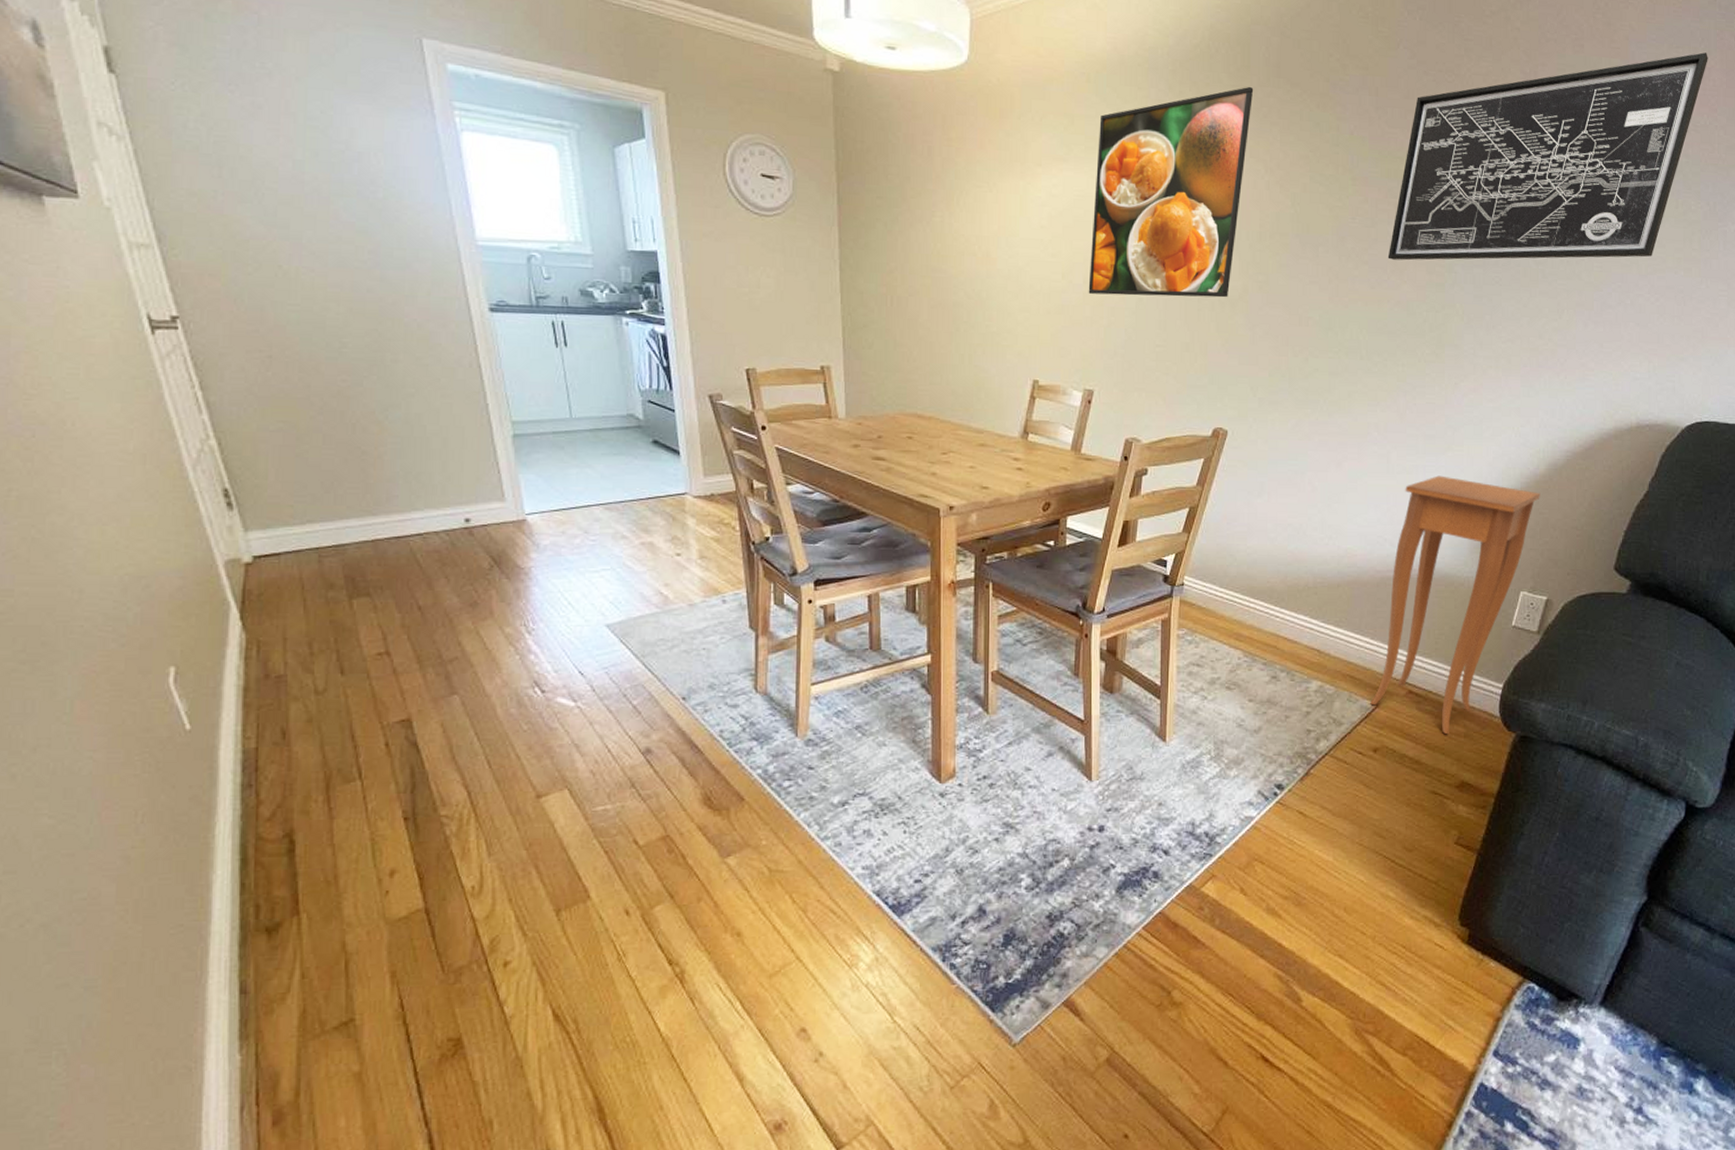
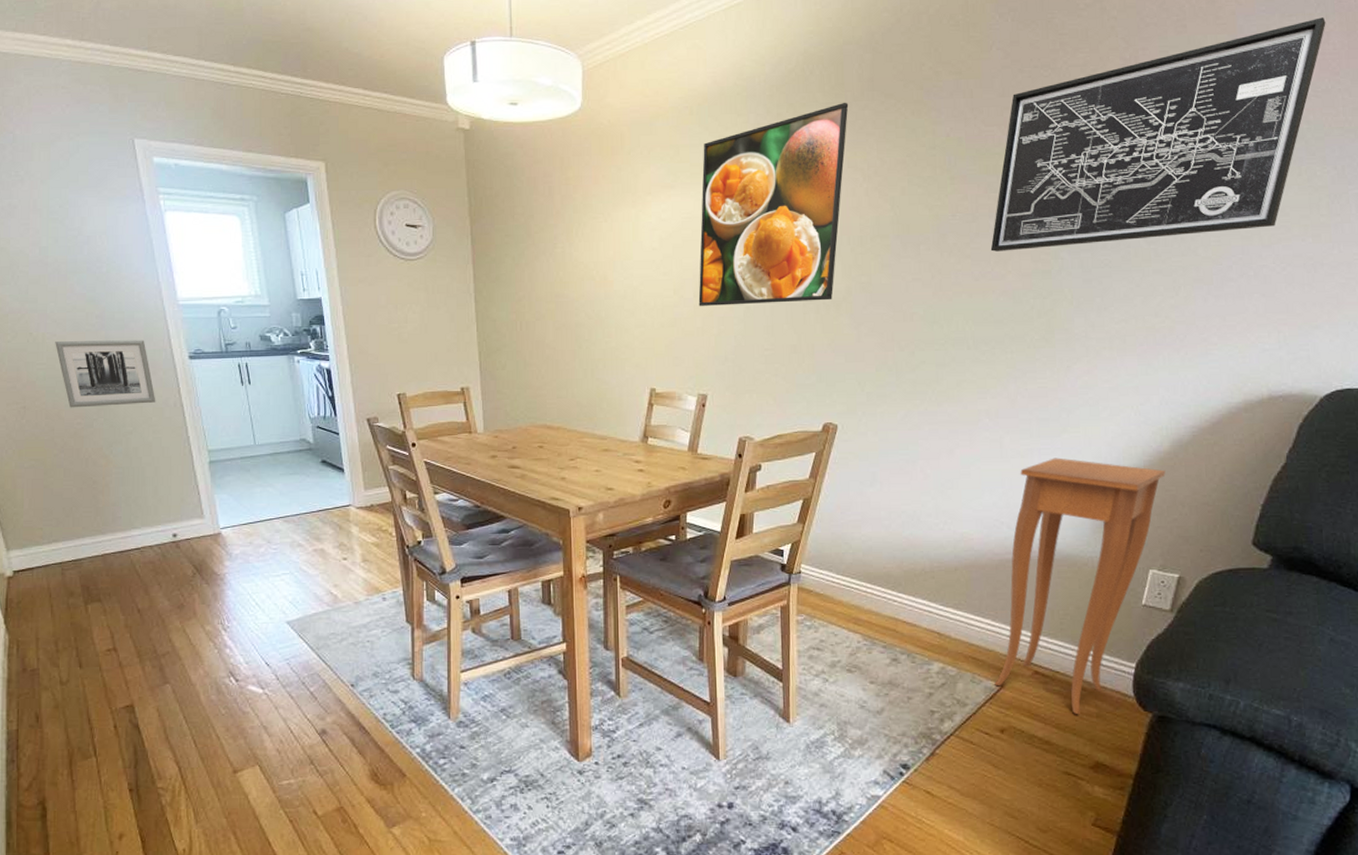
wall art: none [313,279,446,362] -> present [55,340,156,408]

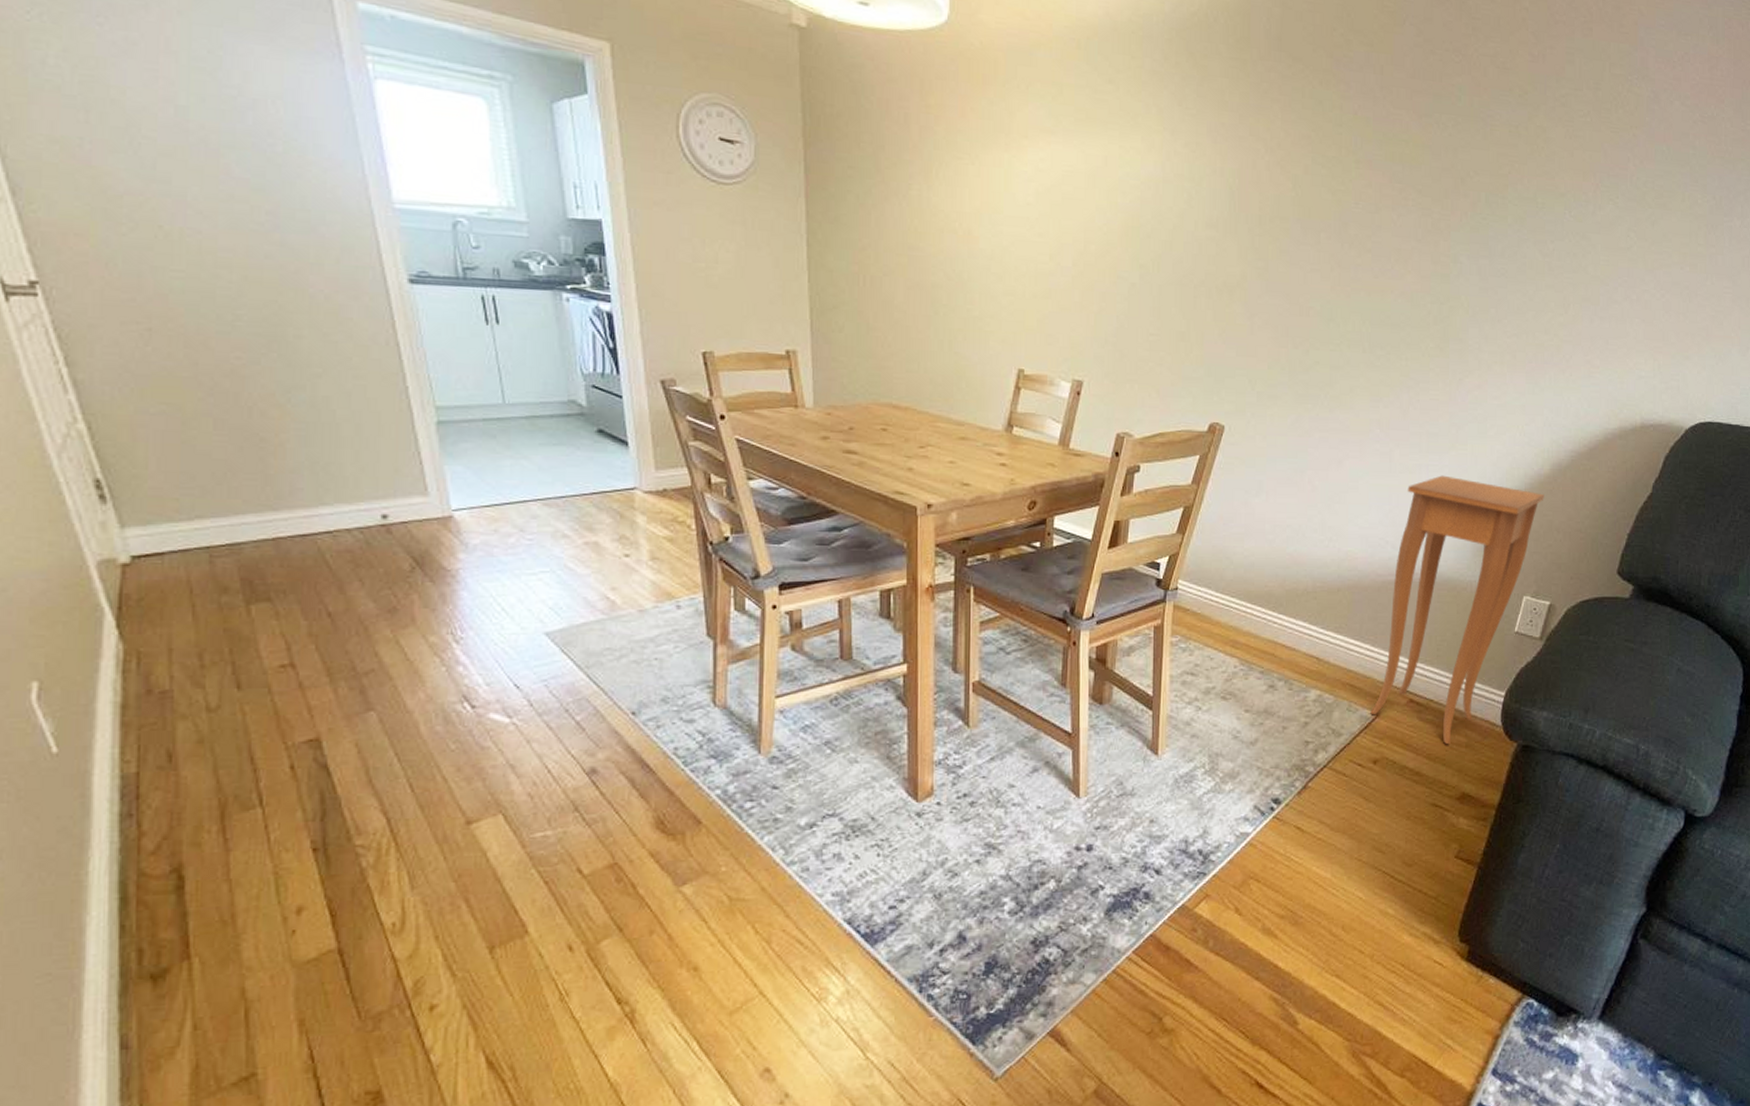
wall art: present [55,340,156,408] -> none [200,241,359,339]
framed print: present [698,102,849,306] -> none [1077,59,1254,285]
wall art: present [990,17,1326,252] -> none [1391,41,1716,252]

